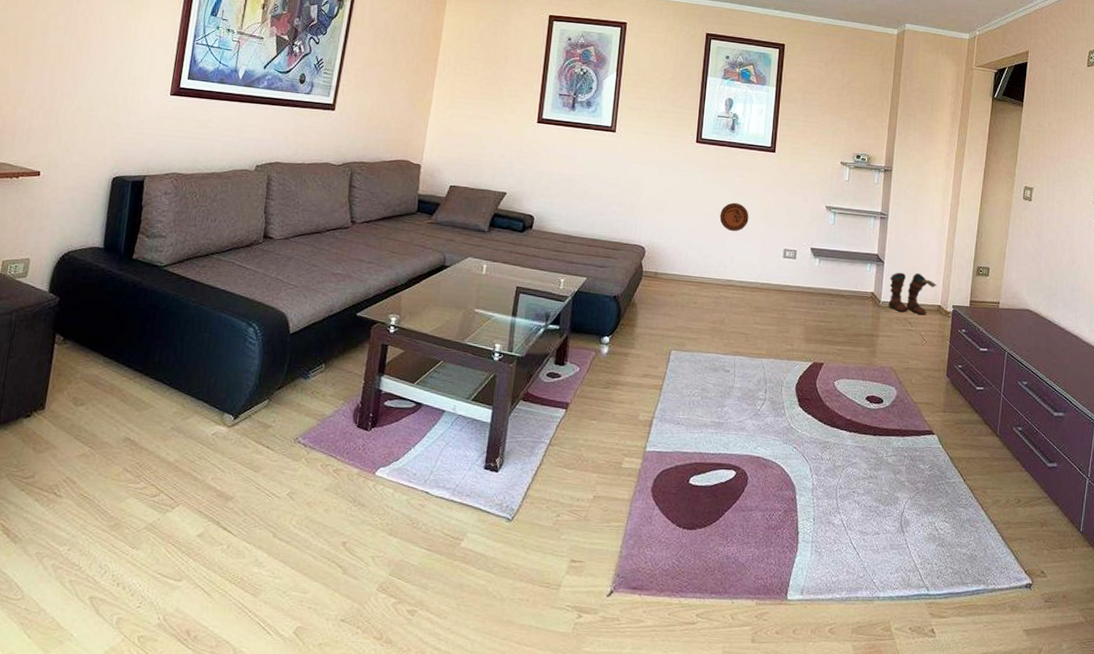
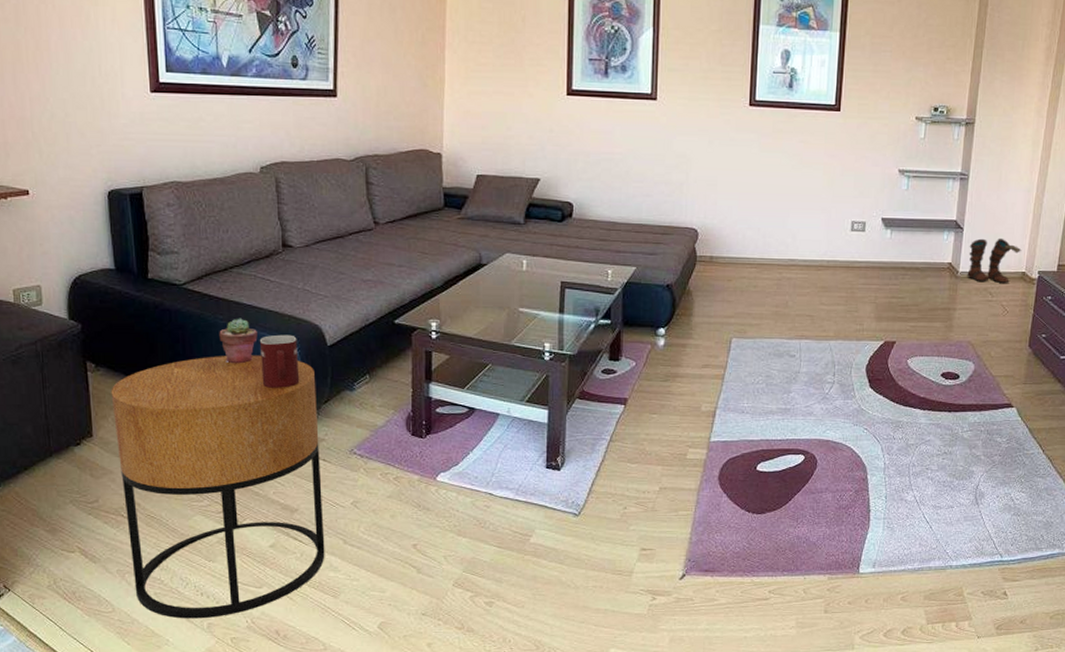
side table: none [50,336,274,613] -> present [111,355,325,619]
potted succulent: none [188,301,226,346] -> present [219,318,258,364]
mug: none [221,319,262,372] -> present [259,334,300,388]
decorative plate: present [719,202,749,232] -> none [779,172,812,206]

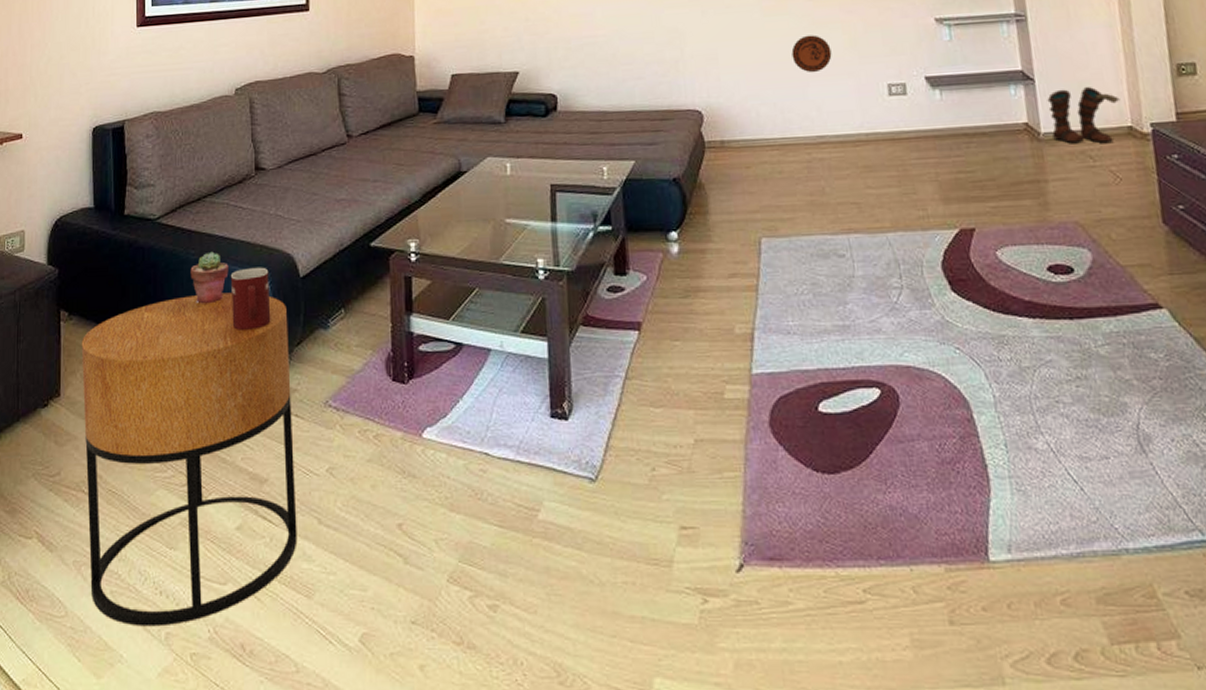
decorative plate: none [779,172,812,206] -> present [791,35,832,73]

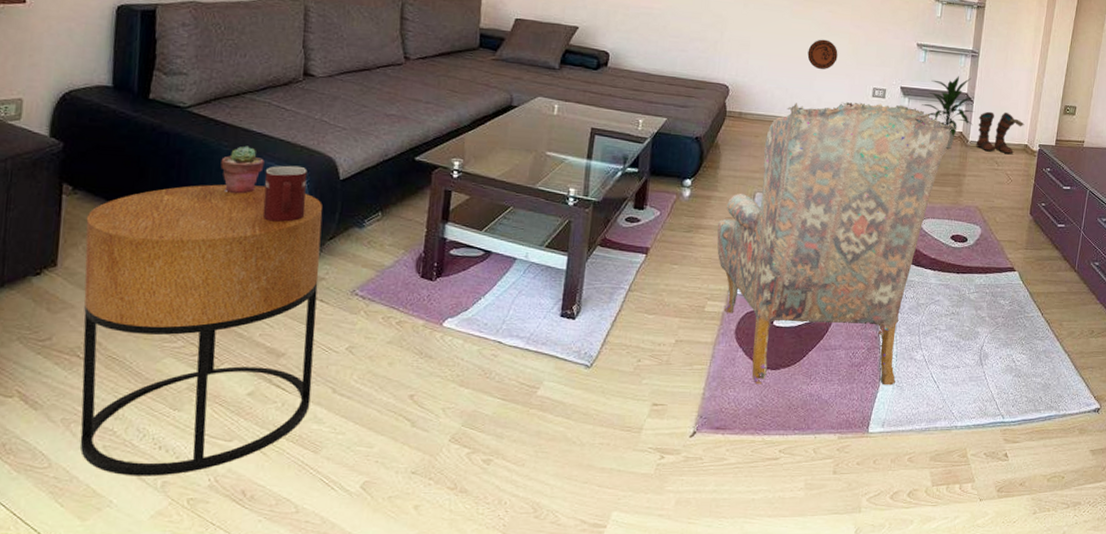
armchair: none [720,99,1019,496] -> present [716,102,957,386]
indoor plant: none [959,49,1042,148] -> present [921,76,974,149]

